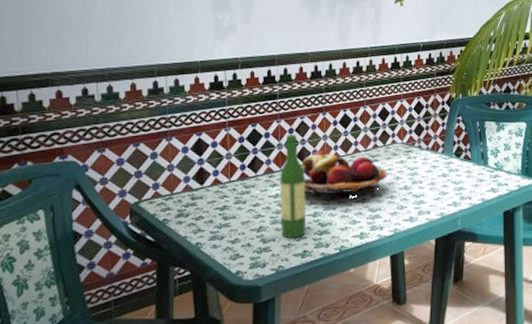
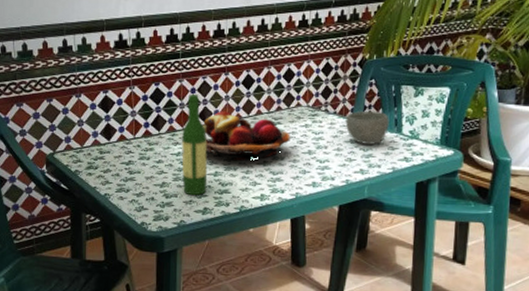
bowl: none [437,146,476,178] -> present [345,110,389,145]

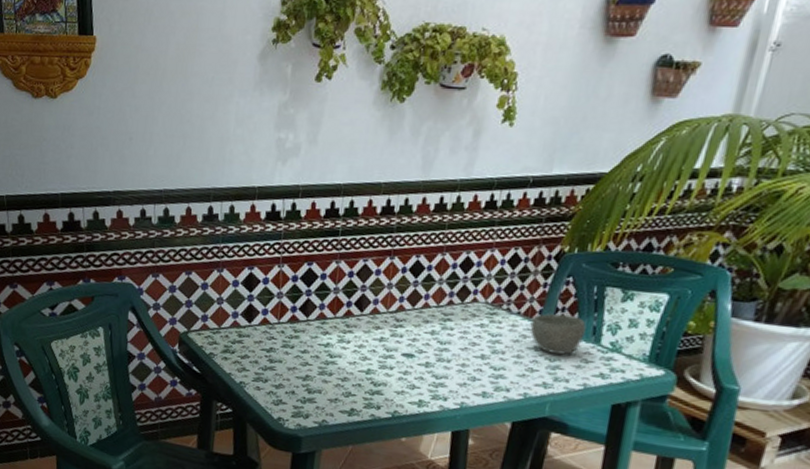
wine bottle: present [181,93,208,196] -> none [328,277,362,394]
fruit basket: present [202,111,291,162] -> none [357,300,462,361]

